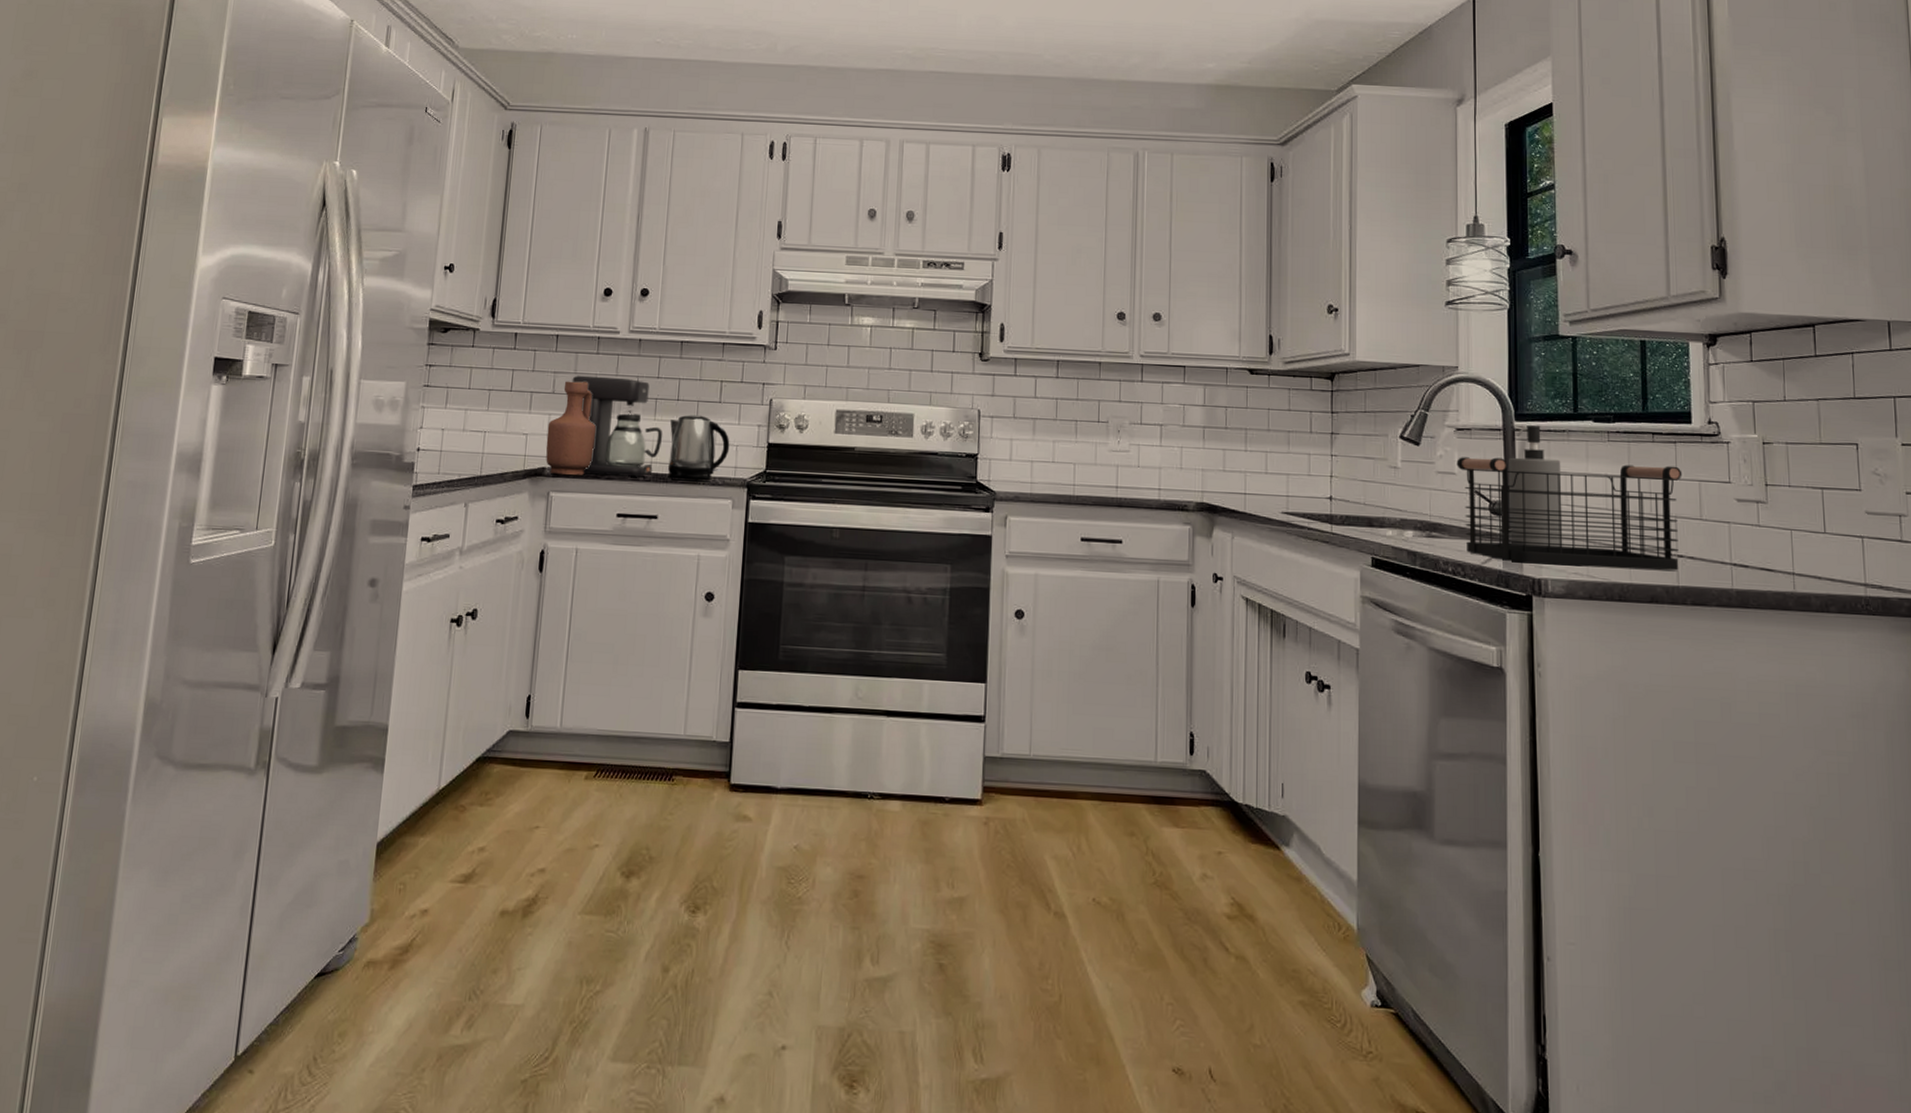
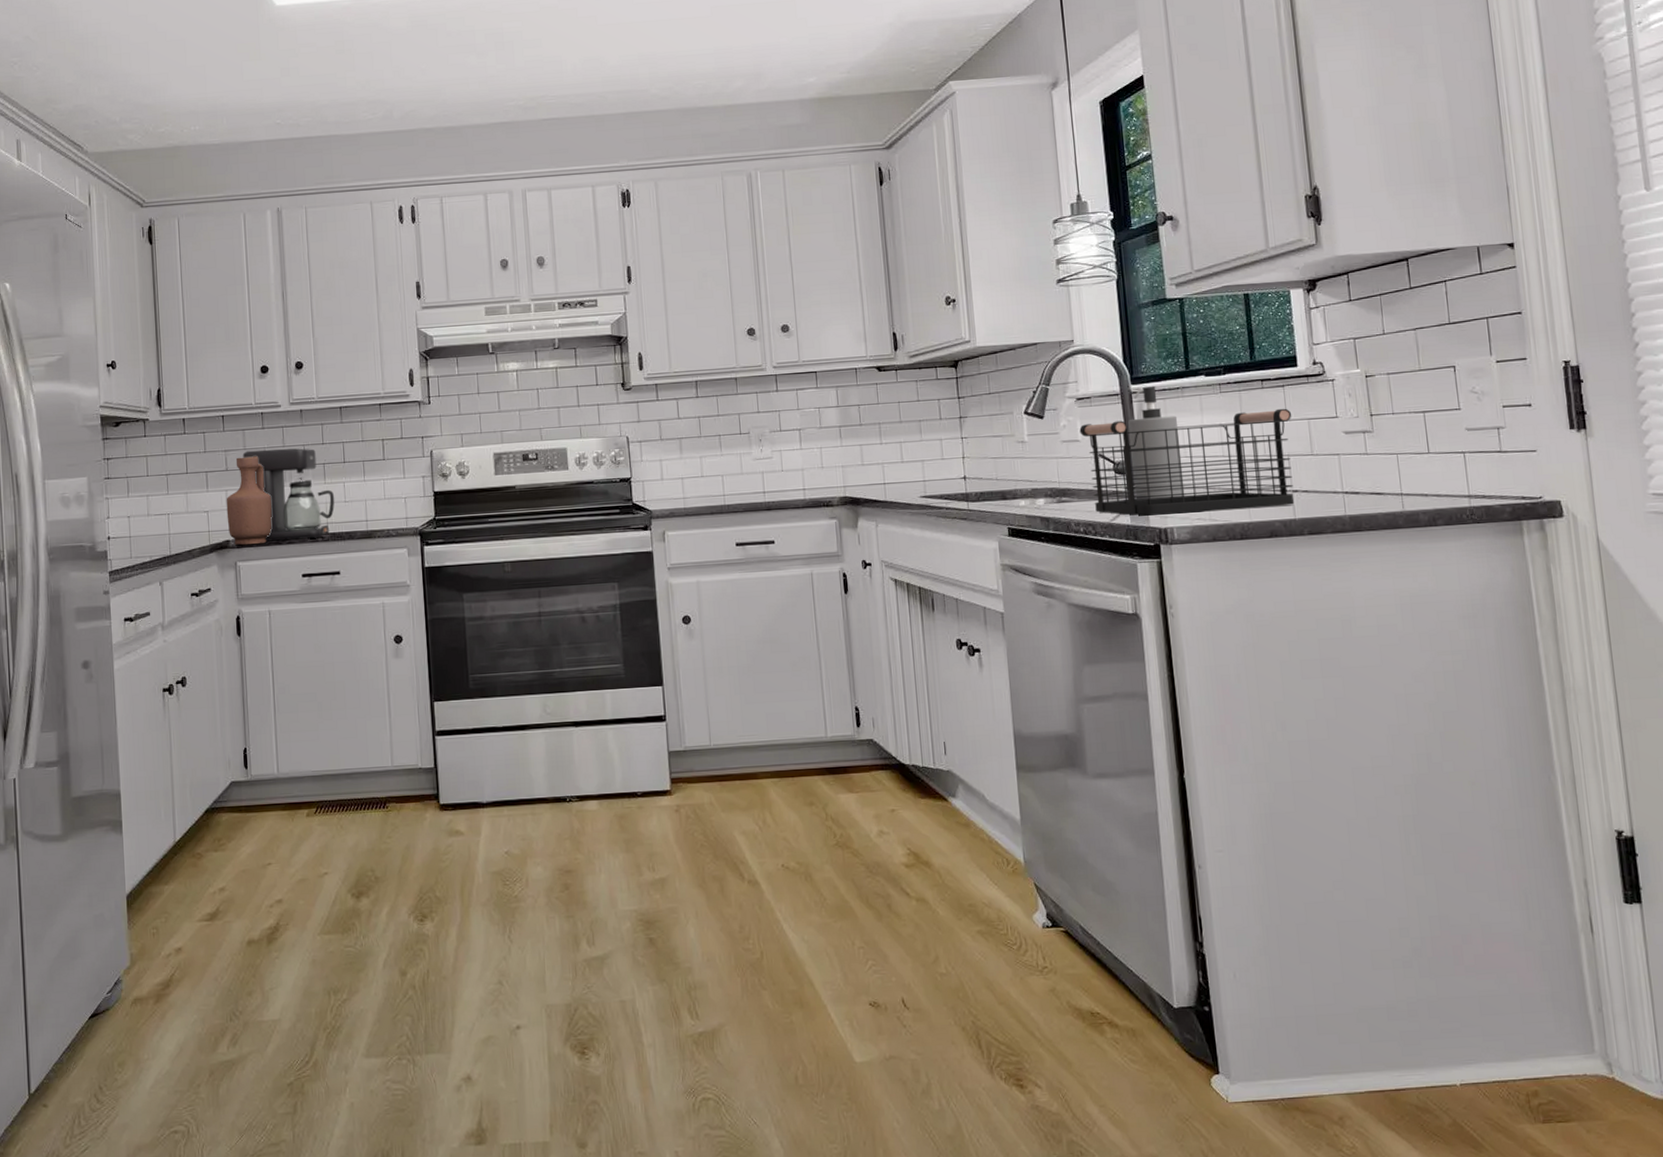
kettle: present [666,414,730,482] -> none [340,473,399,536]

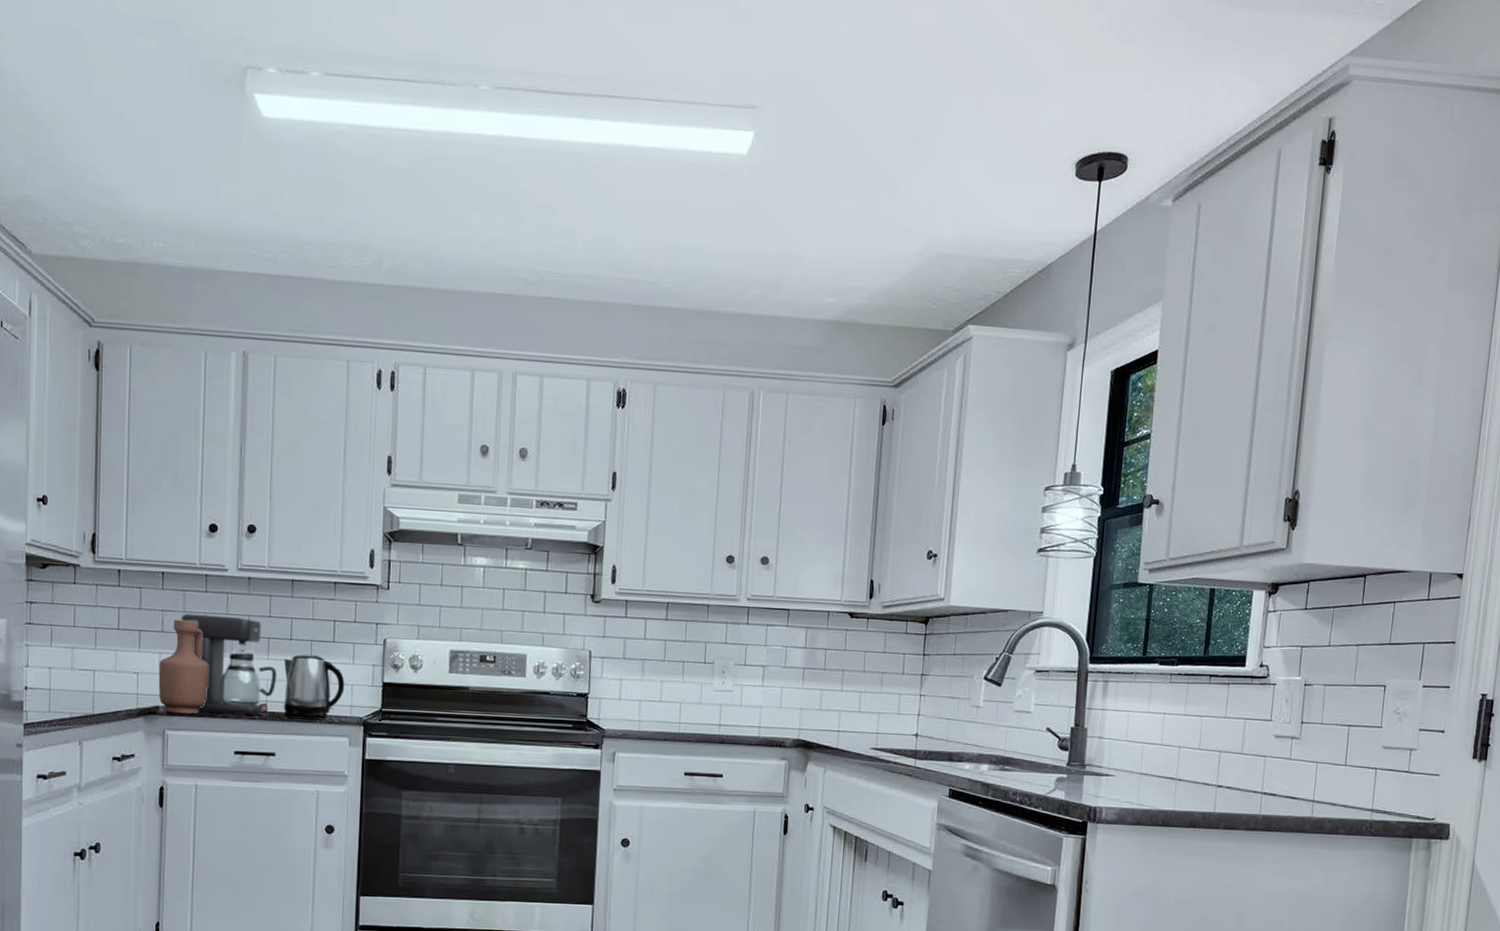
kettle: none [340,473,399,536] -> present [282,654,345,720]
dish rack: present [1079,408,1295,516] -> none [1033,697,1231,799]
soap dispenser: present [1128,386,1185,500] -> none [1073,668,1126,779]

